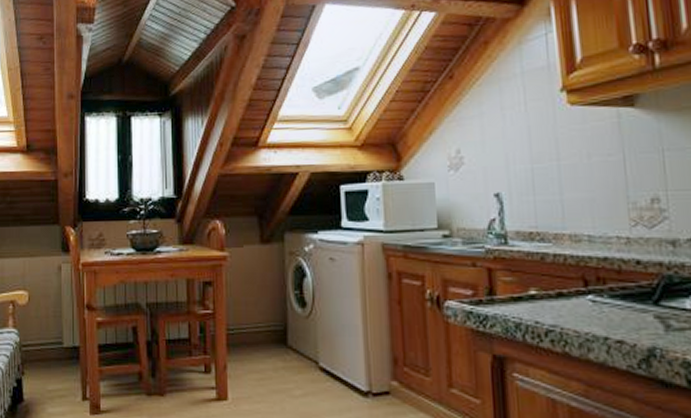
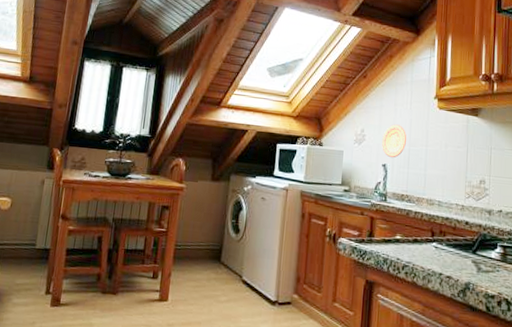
decorative plate: none [488,136,526,184] -> present [381,124,406,158]

